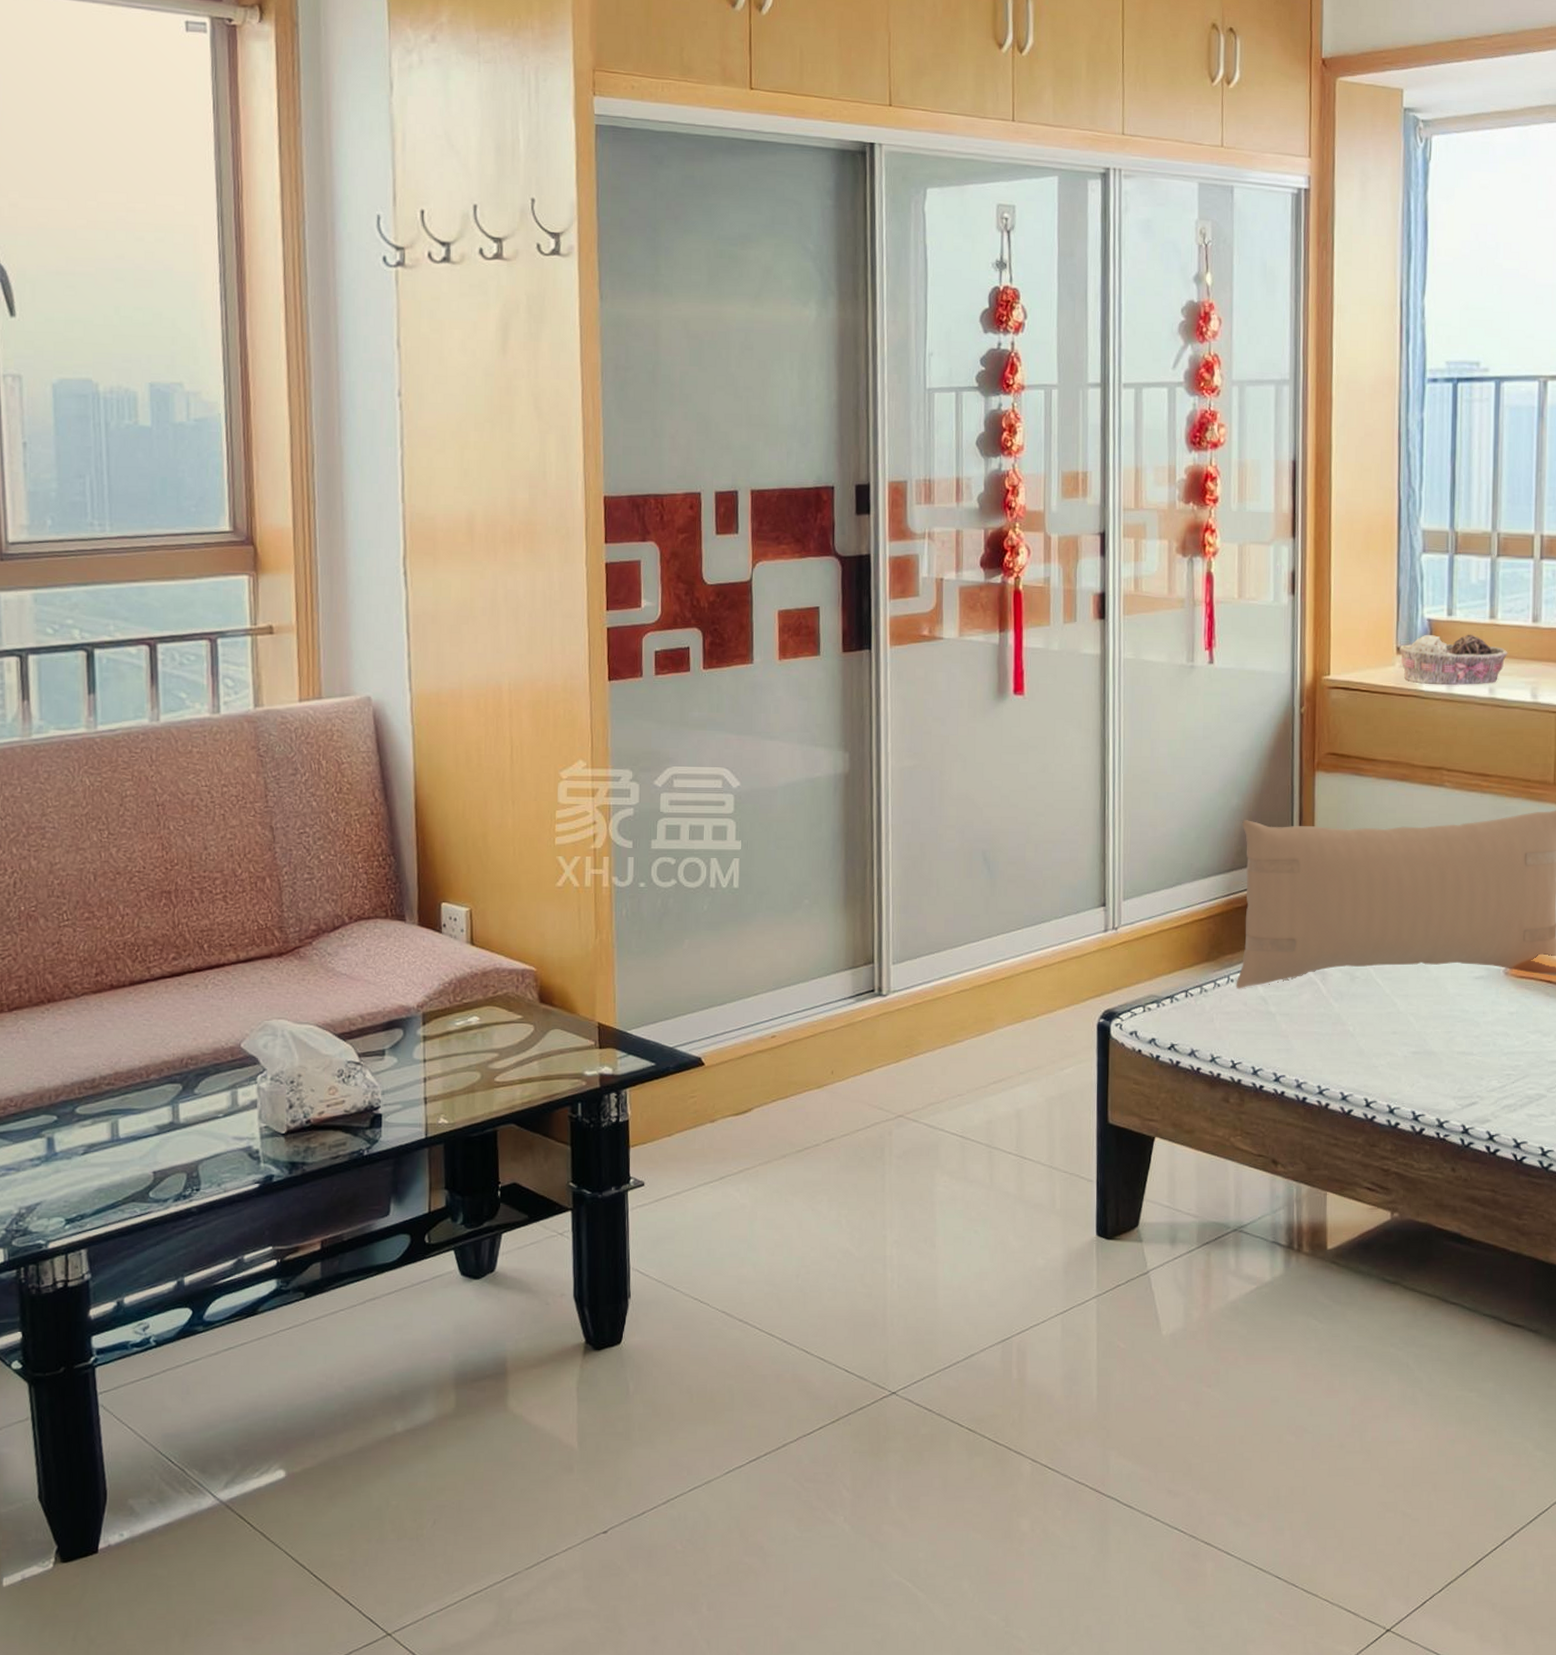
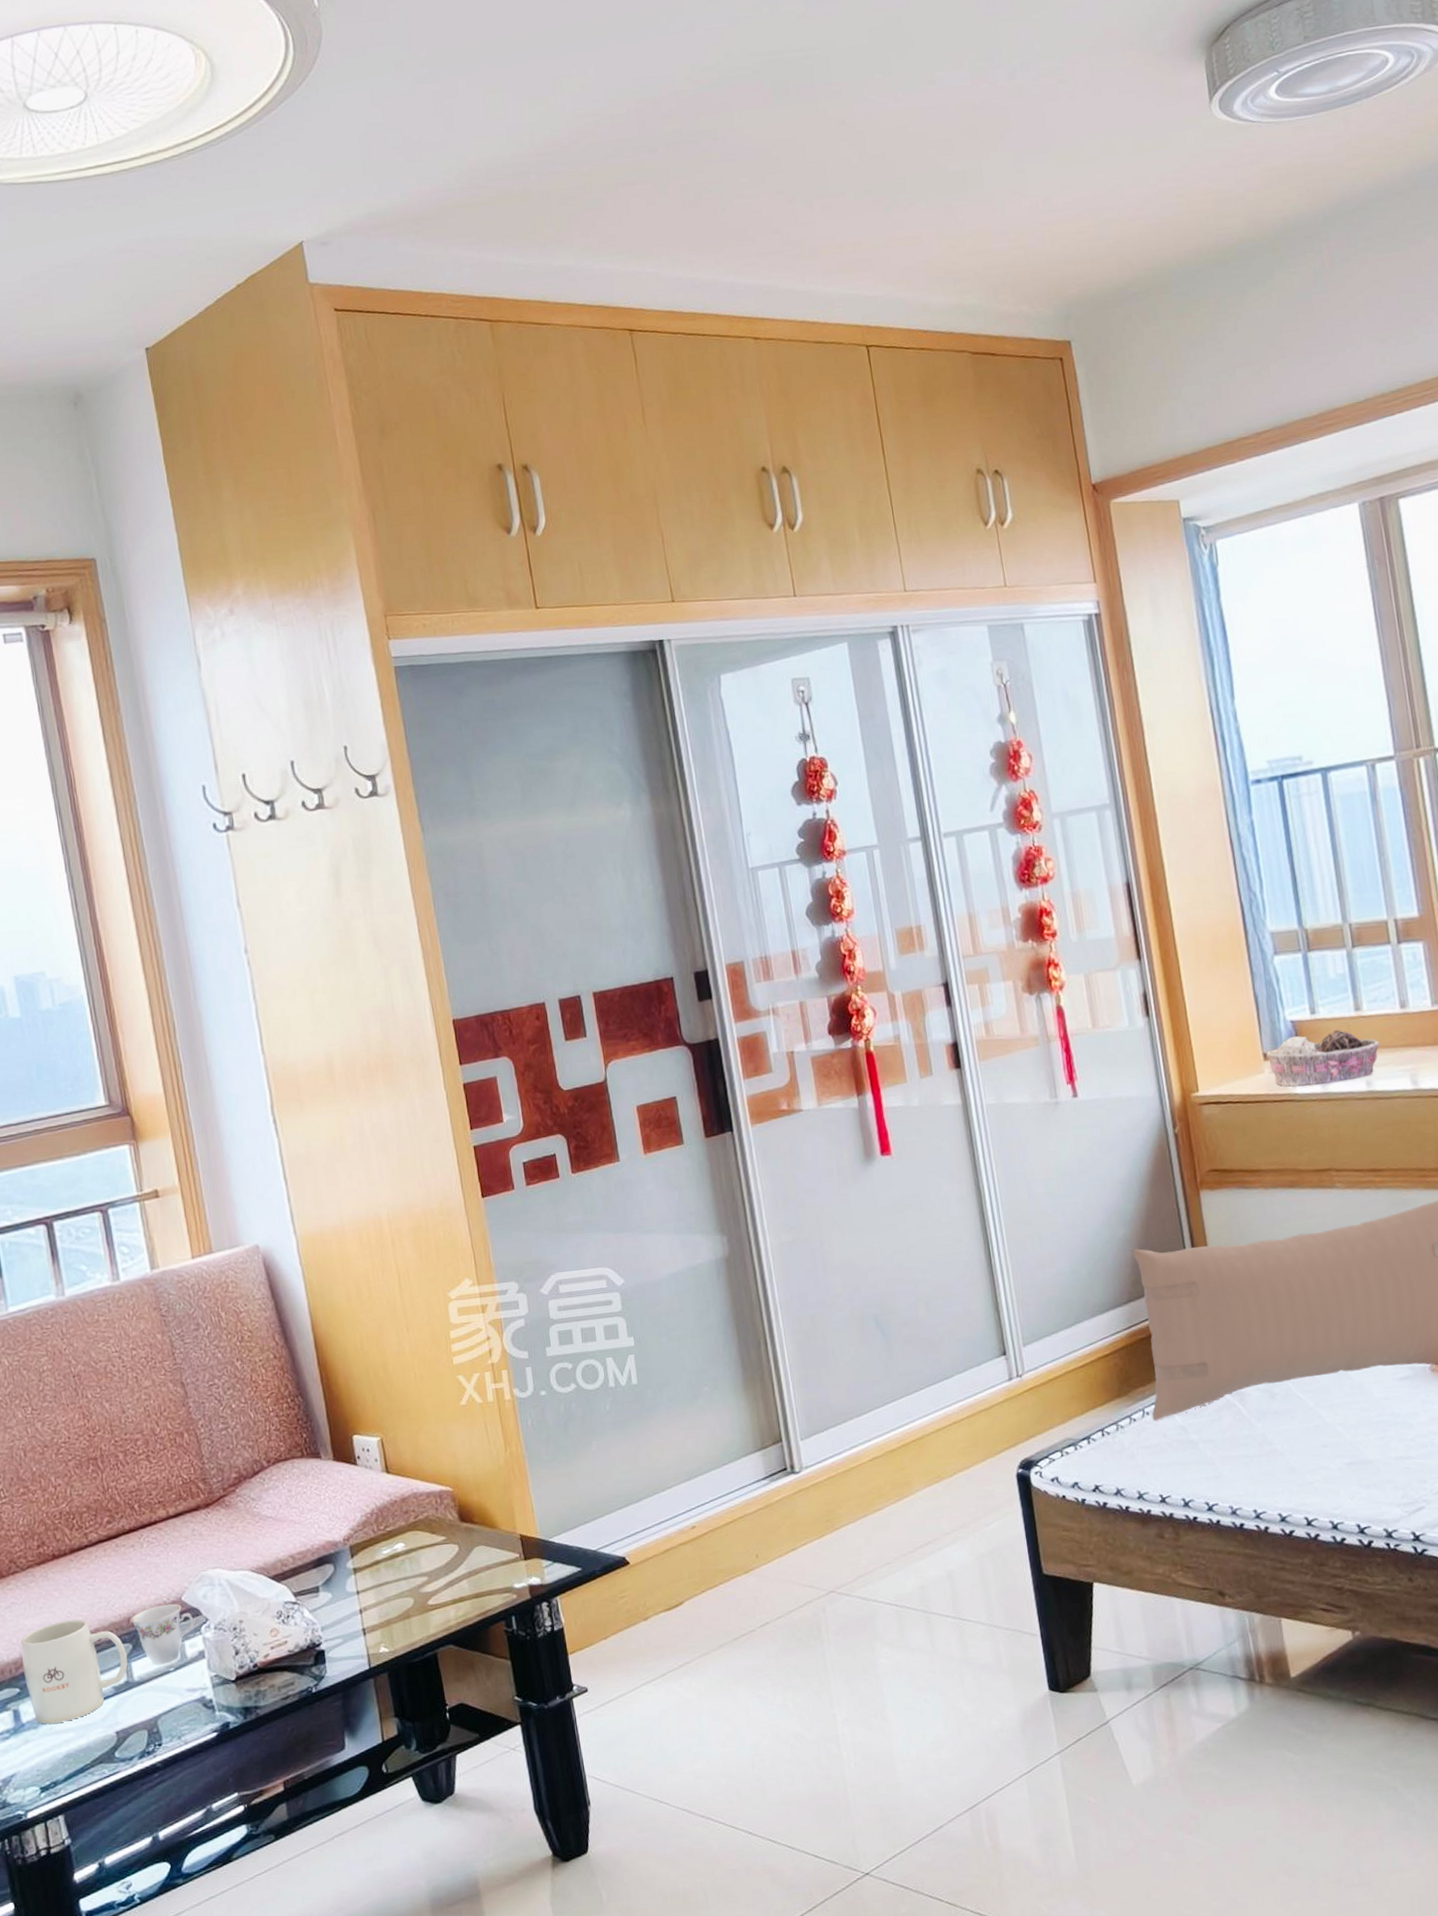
mug: none [63,1053,175,1156] -> present [21,1619,128,1724]
teacup: none [183,1049,251,1109] -> present [130,1603,195,1666]

